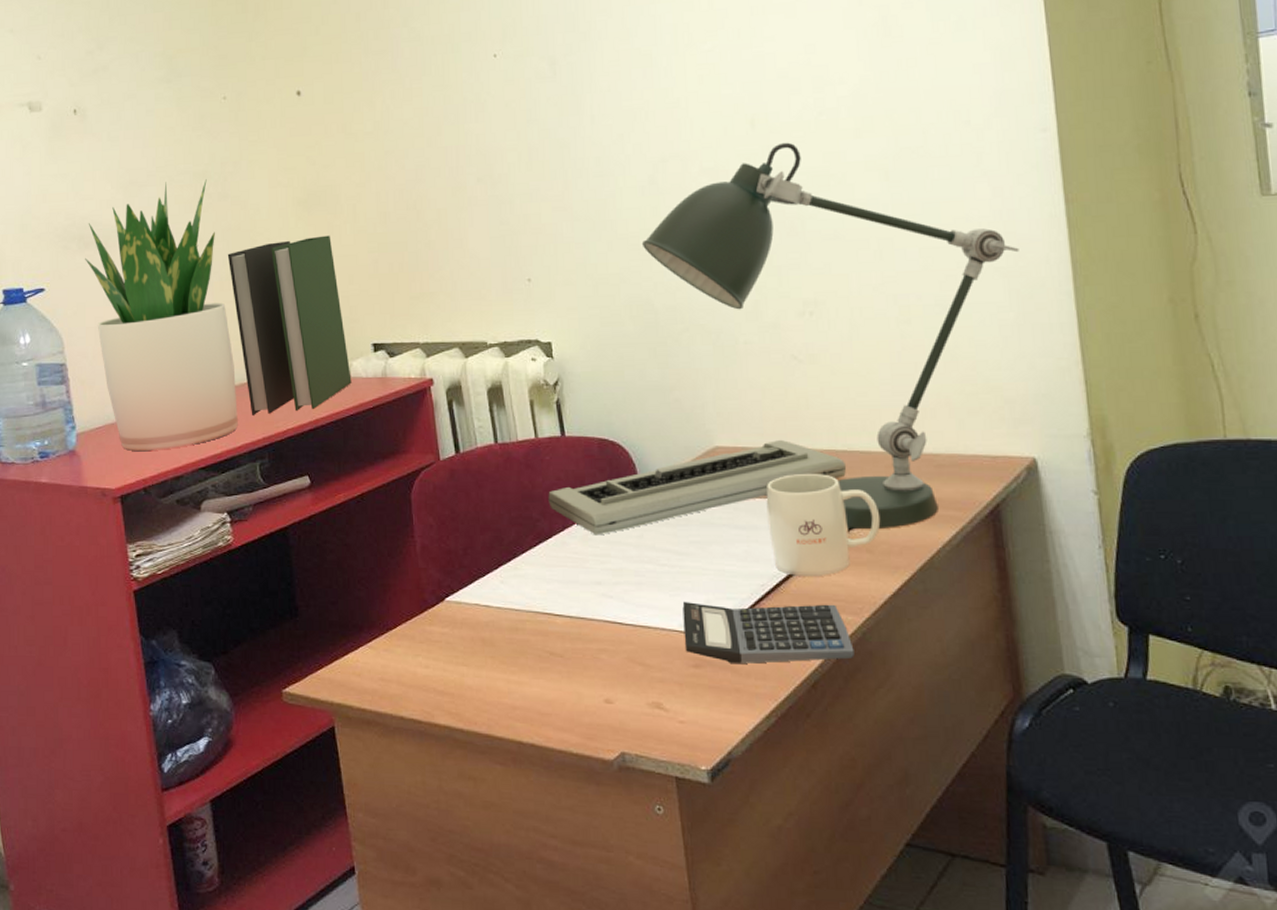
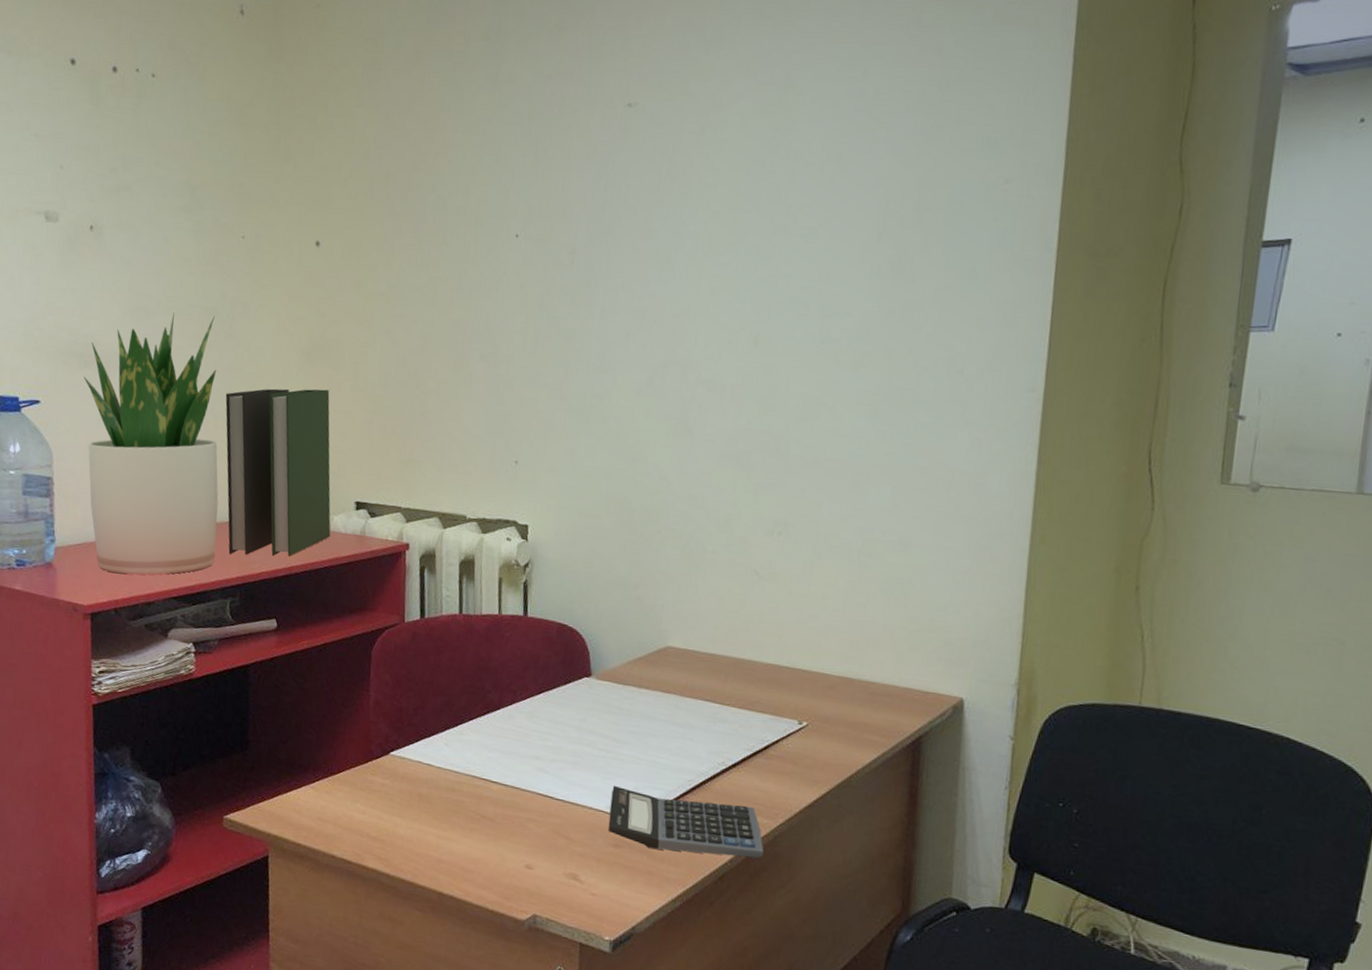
computer keyboard: present [548,439,847,536] -> none [501,648,788,714]
desk lamp: present [641,142,1019,530] -> none [630,365,986,745]
mug: present [766,473,881,578] -> none [704,682,810,780]

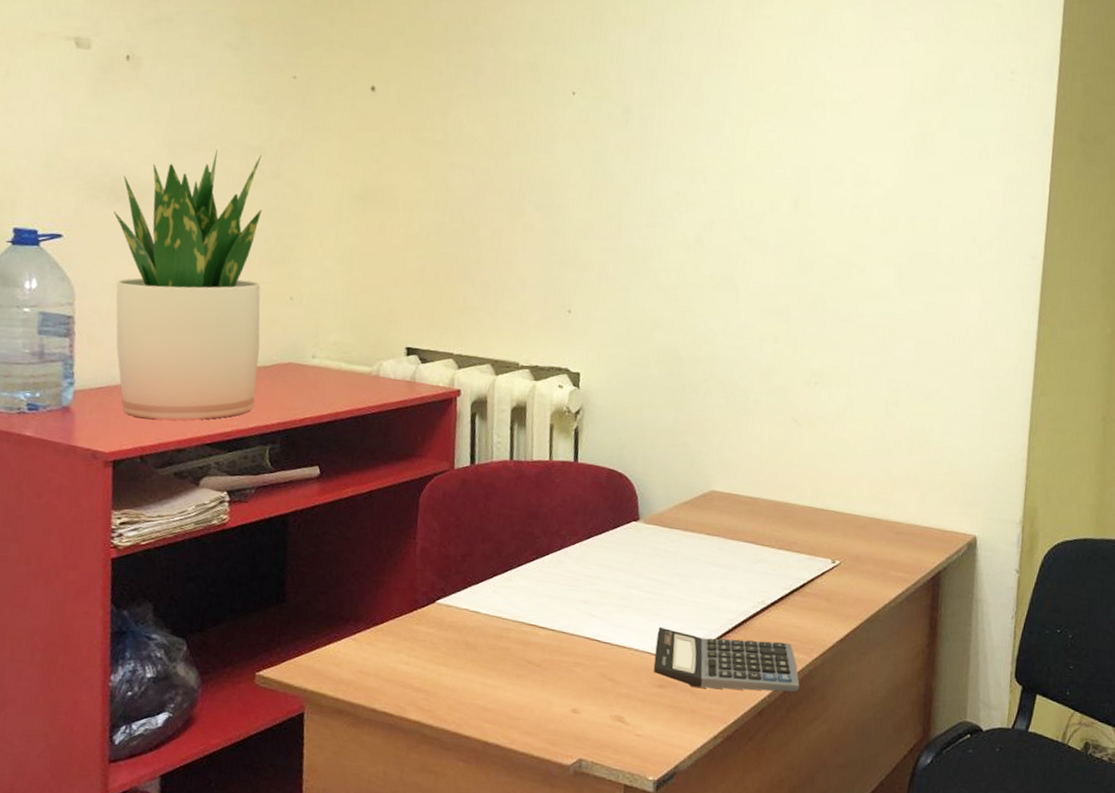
binder: present [225,388,331,557] -> none [269,231,382,402]

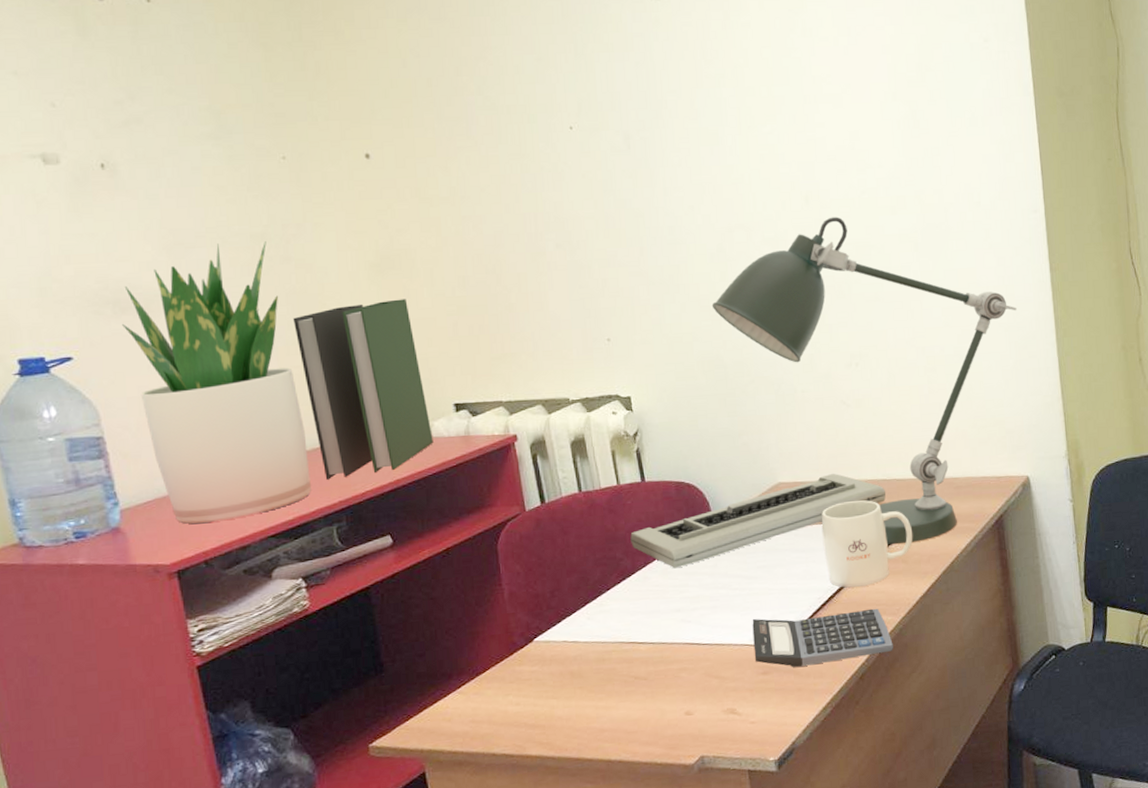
binder: none [269,231,382,402] -> present [293,299,434,480]
computer keyboard: none [551,491,822,558] -> present [630,473,886,569]
desk lamp: none [679,227,995,583] -> present [711,216,1017,545]
mug: none [745,524,842,618] -> present [821,500,913,588]

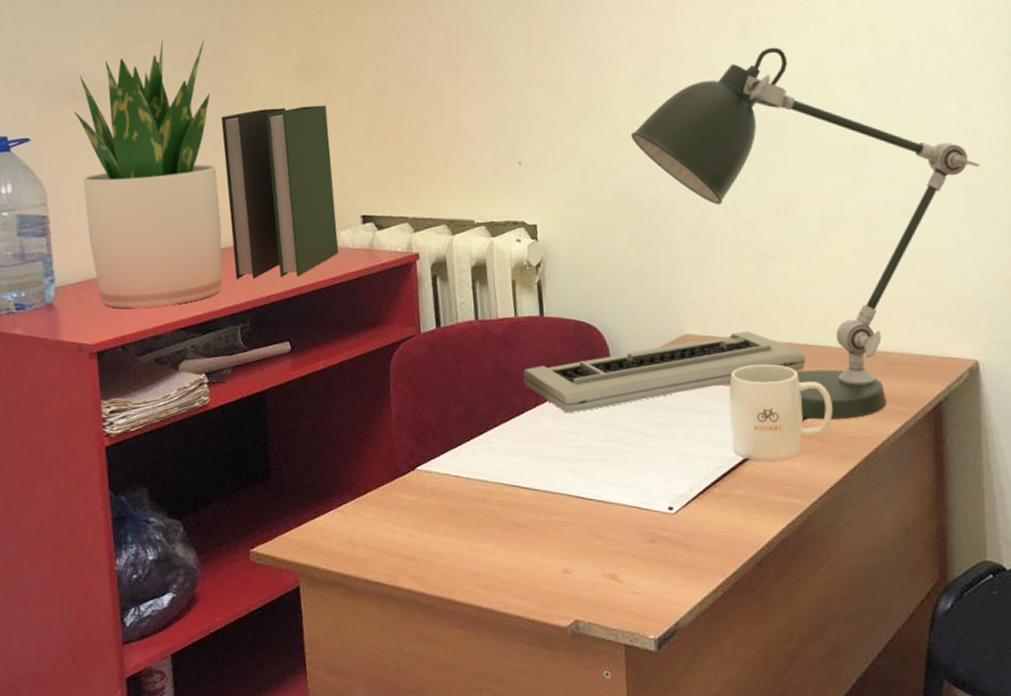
calculator: present [752,608,893,667] -> none [642,479,799,541]

